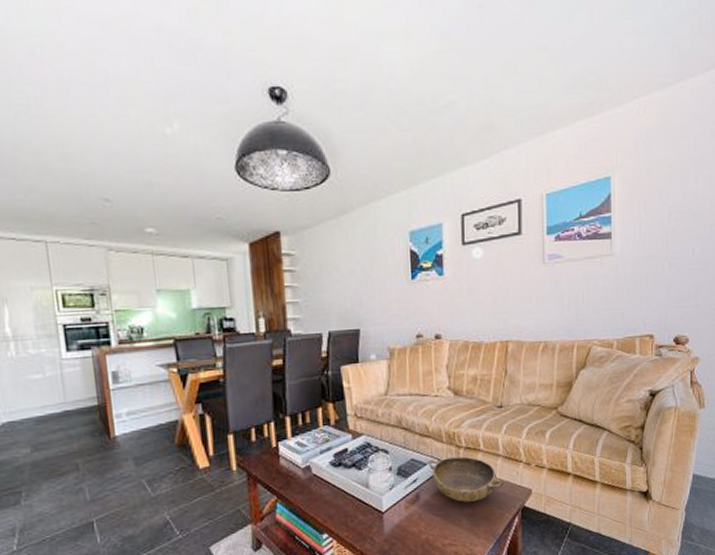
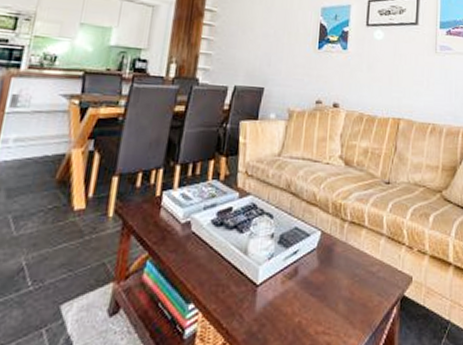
bowl: present [428,456,503,502] -> none [311,230,385,283]

